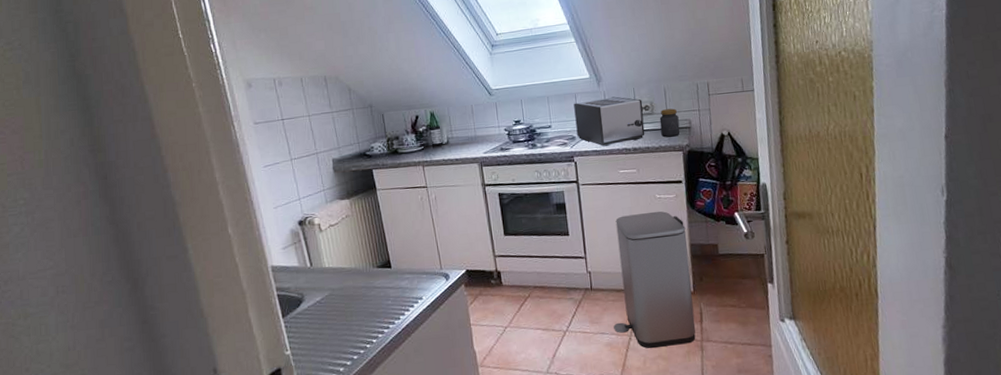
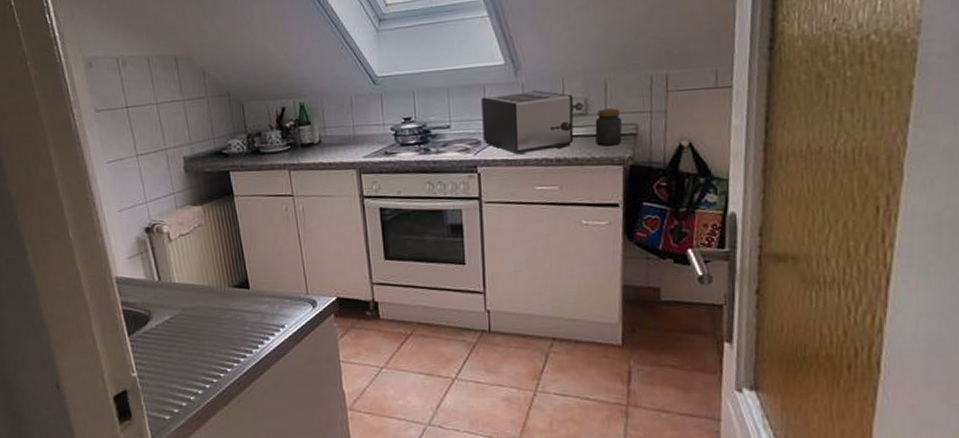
pedal bin: present [614,211,696,348] -> none [515,241,621,408]

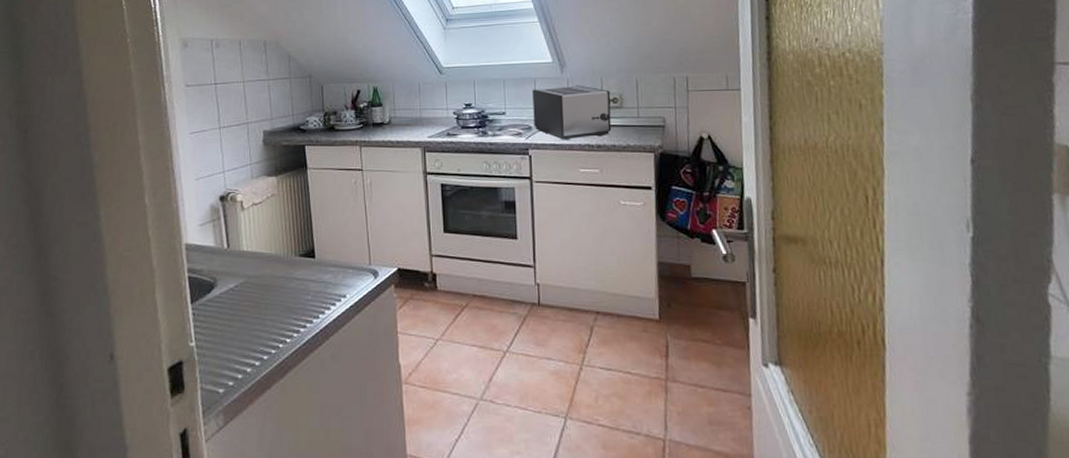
jar: present [595,108,622,146] -> none [629,103,653,136]

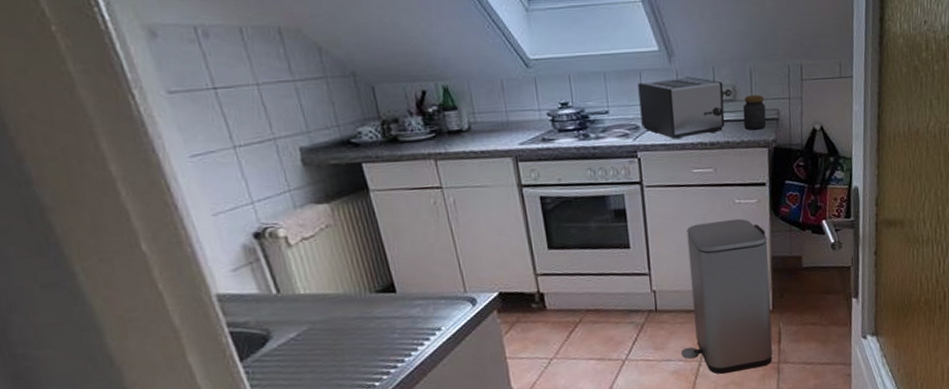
pedal bin: none [562,220,660,382] -> present [681,218,773,374]
jar: none [629,103,653,136] -> present [742,95,767,130]

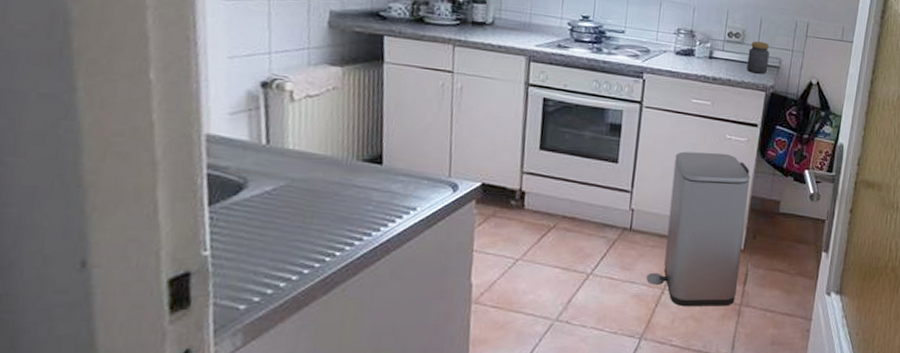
toaster: present [638,76,725,140] -> none [653,11,735,69]

